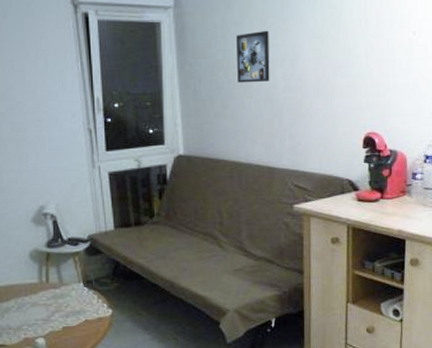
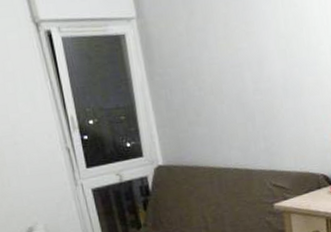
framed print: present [236,30,270,83] -> none [202,34,240,89]

